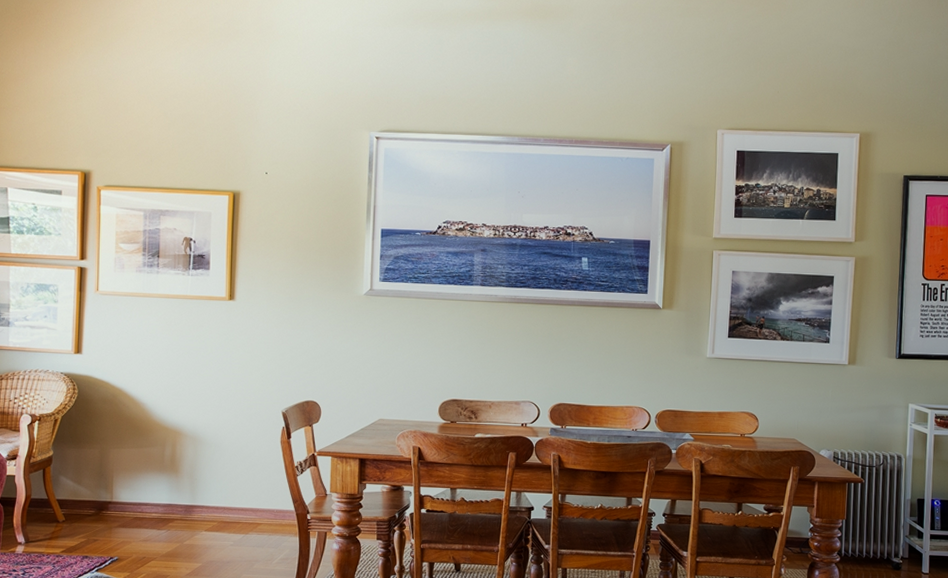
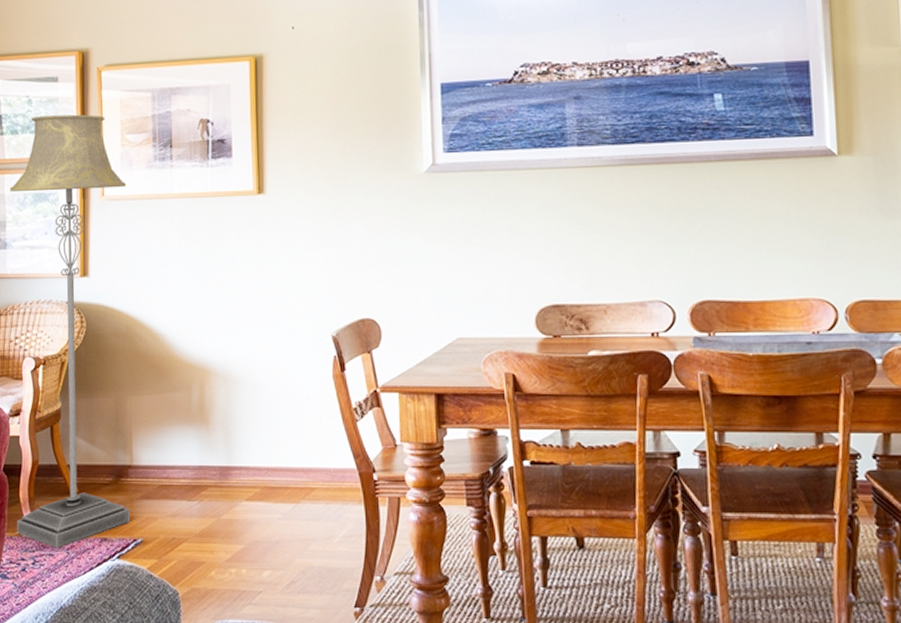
floor lamp: none [10,221,118,563] -> present [9,114,130,548]

